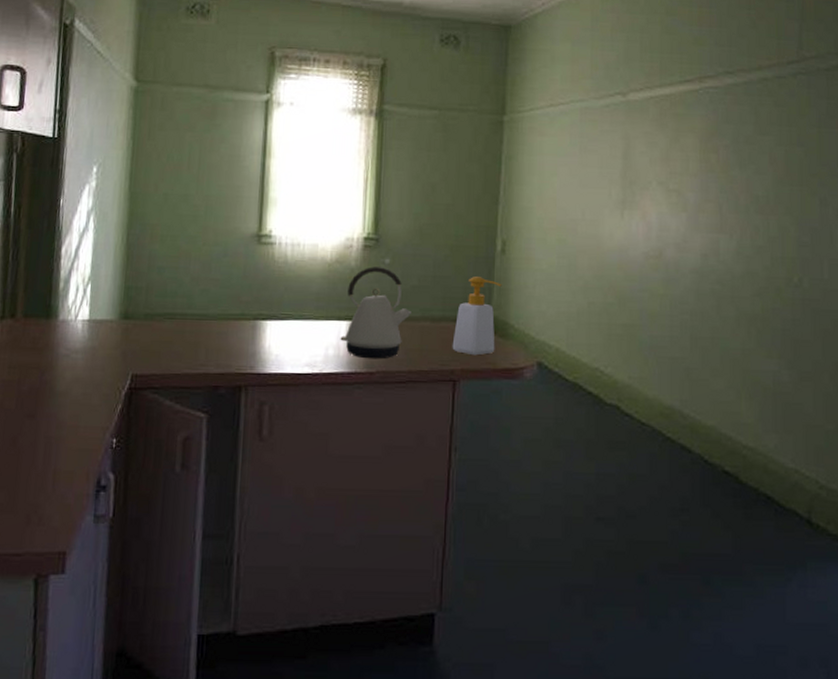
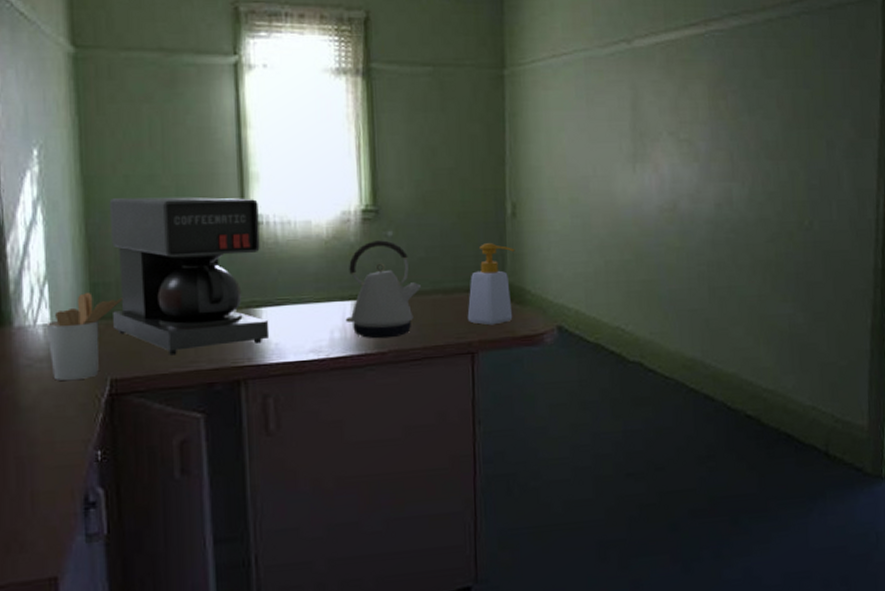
utensil holder: none [84,294,150,372] -> present [46,292,122,380]
coffee maker: none [140,213,274,358] -> present [109,196,270,356]

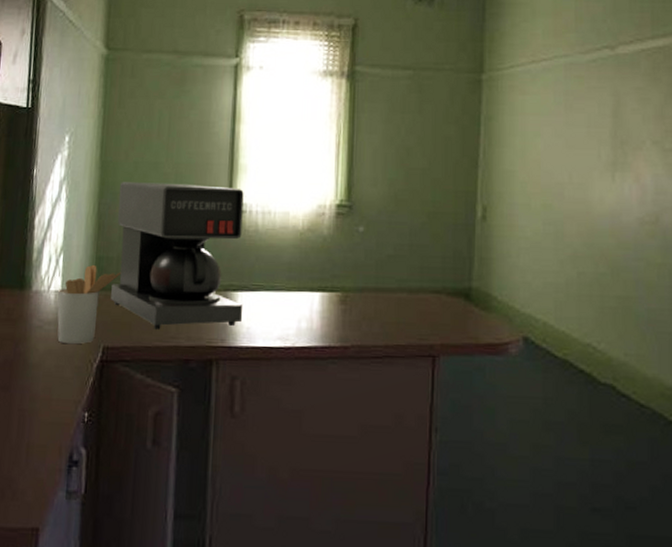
kettle: present [345,240,421,339] -> none [313,235,387,333]
soap bottle: present [467,243,515,326] -> none [431,245,483,330]

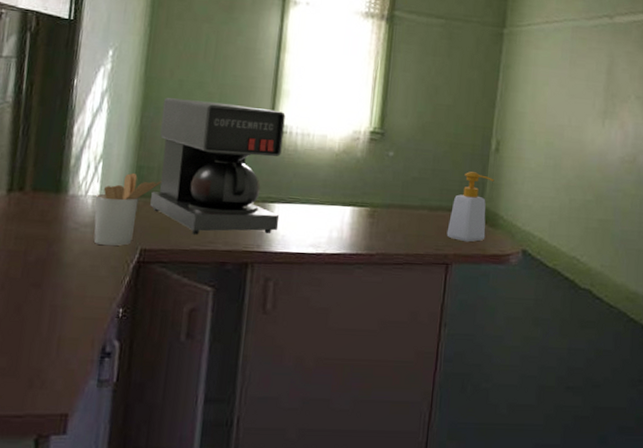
soap bottle: none [431,245,483,330] -> present [446,171,495,242]

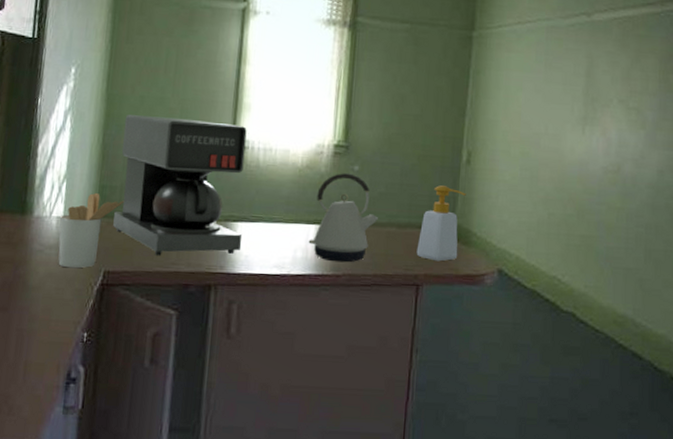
kettle: none [344,158,411,243] -> present [308,173,378,263]

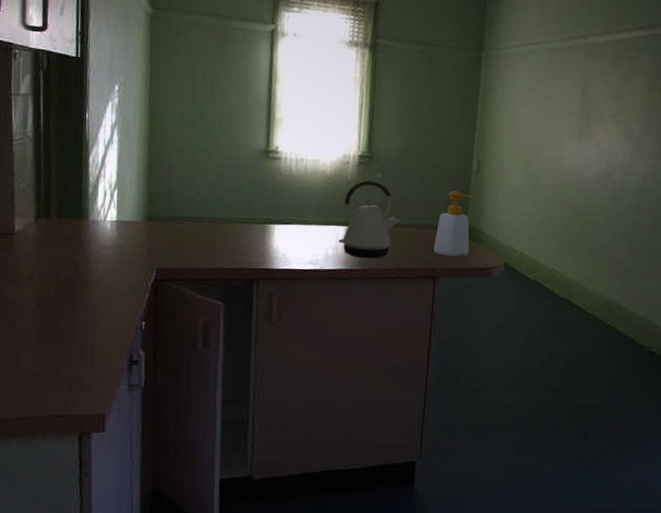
utensil holder: present [58,192,124,268] -> none [113,199,171,266]
coffee maker: present [113,115,247,256] -> none [163,129,280,255]

